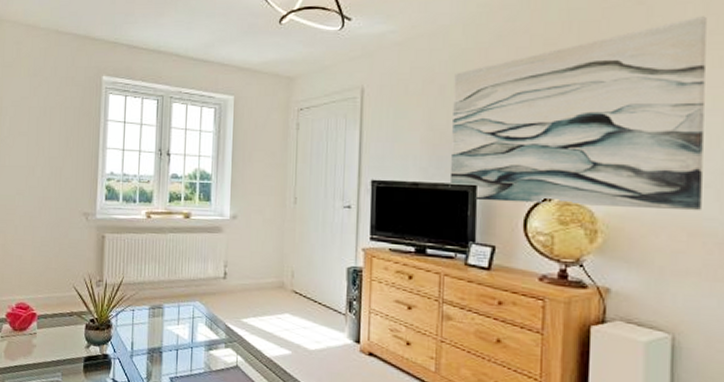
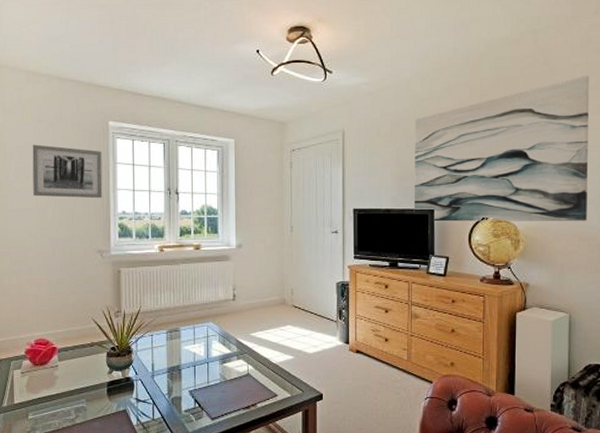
wall art: none [24,99,94,158] -> present [32,144,103,199]

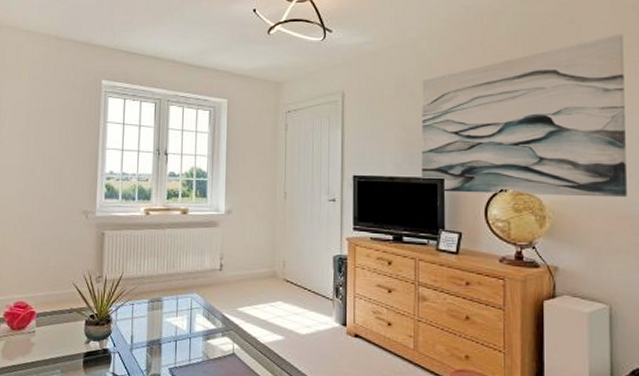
wall art: present [32,144,103,199] -> none [24,102,93,158]

